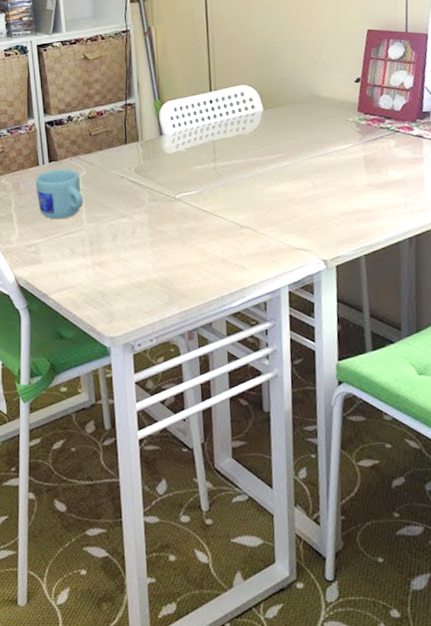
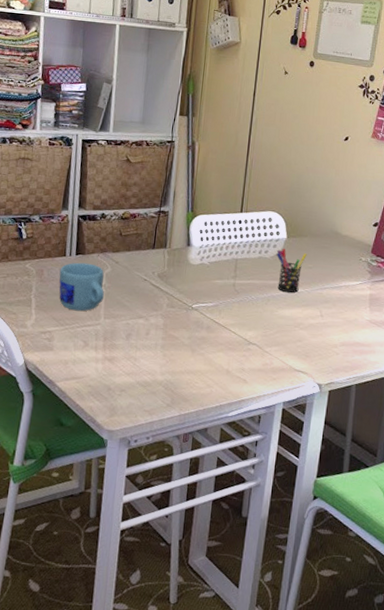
pen holder: none [254,121,288,168] -> present [276,248,307,293]

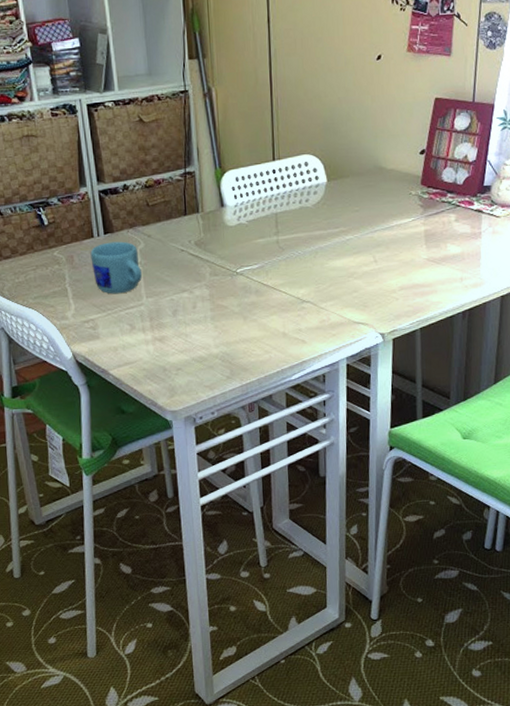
pen holder: present [276,248,307,293] -> none [318,193,352,242]

